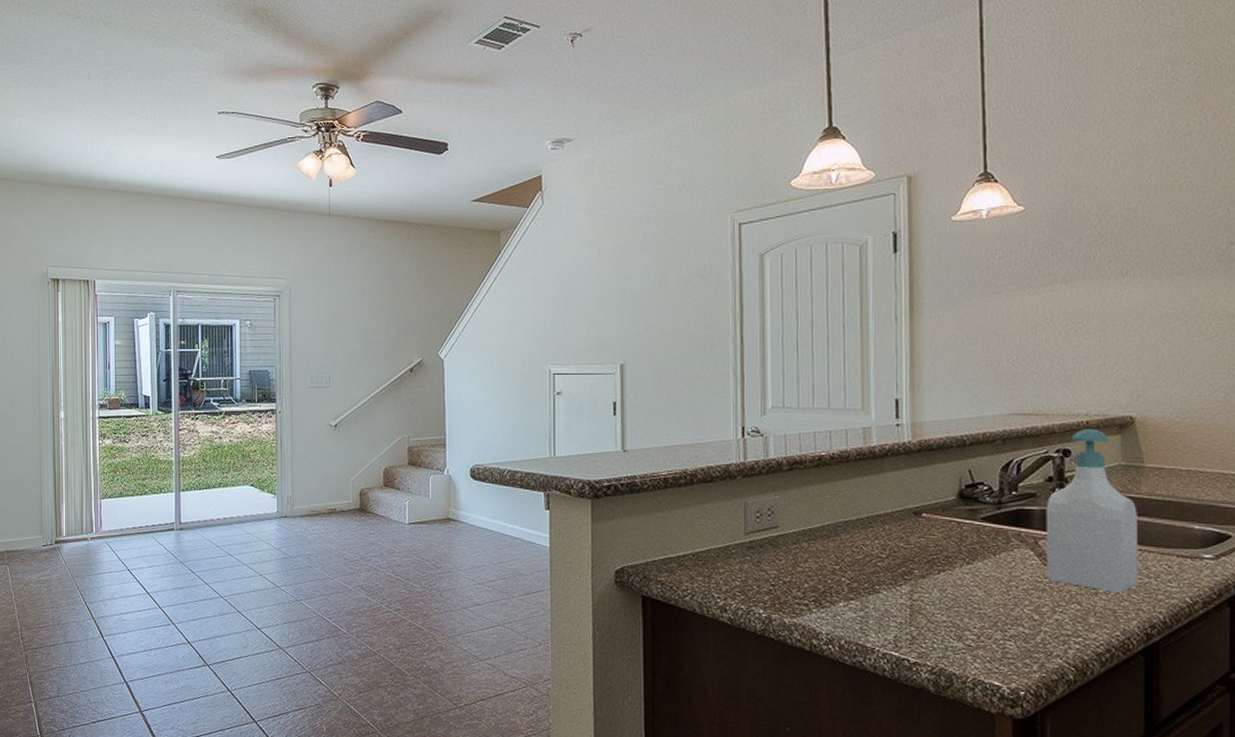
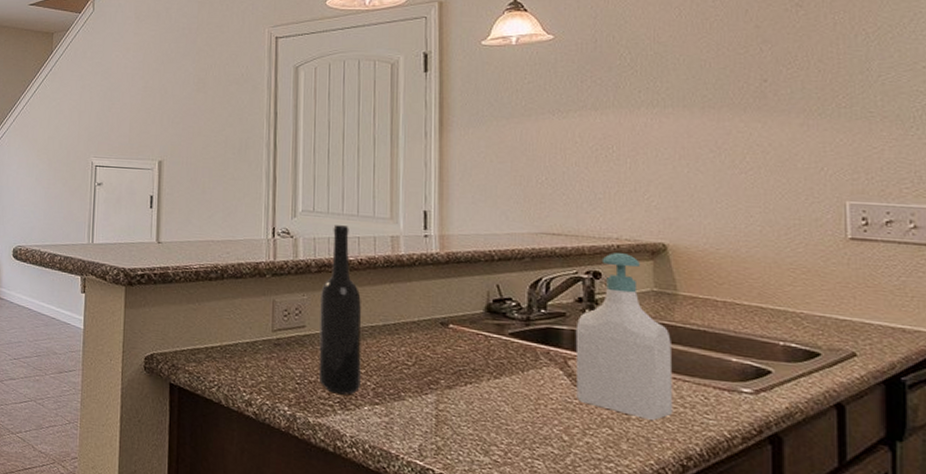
bottle: none [793,420,835,593] -> present [318,225,362,396]

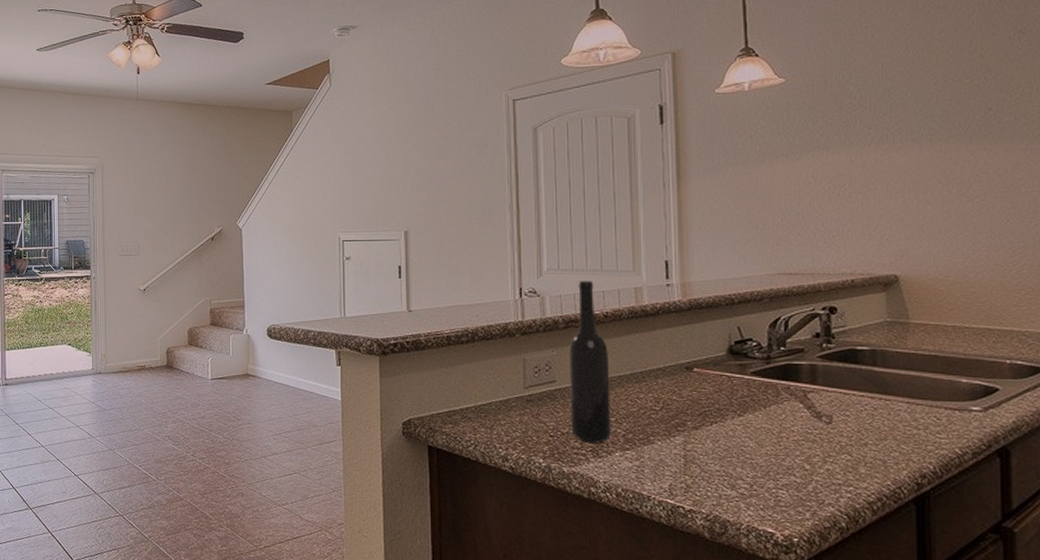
soap bottle: present [575,253,673,420] -> none [814,287,908,444]

